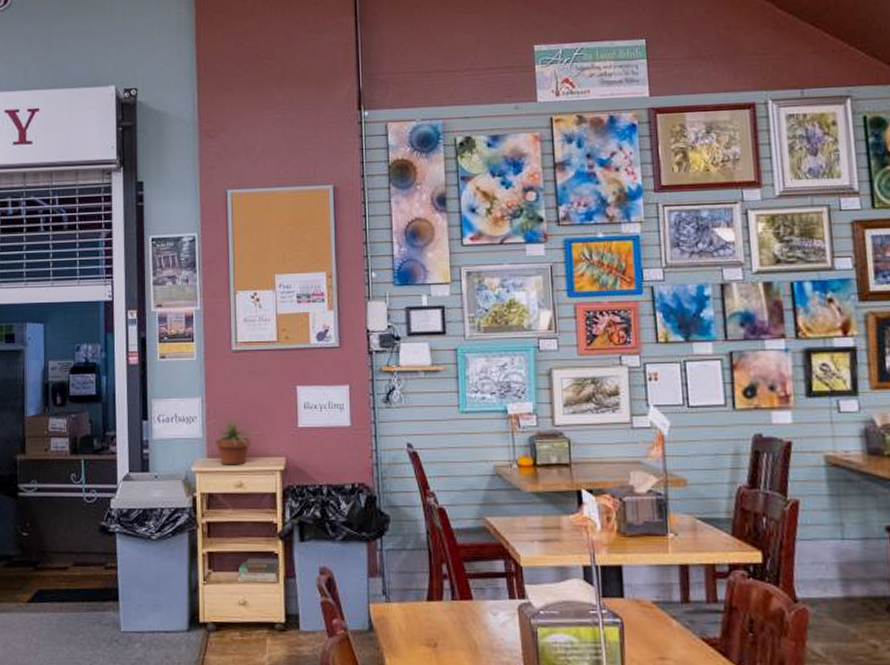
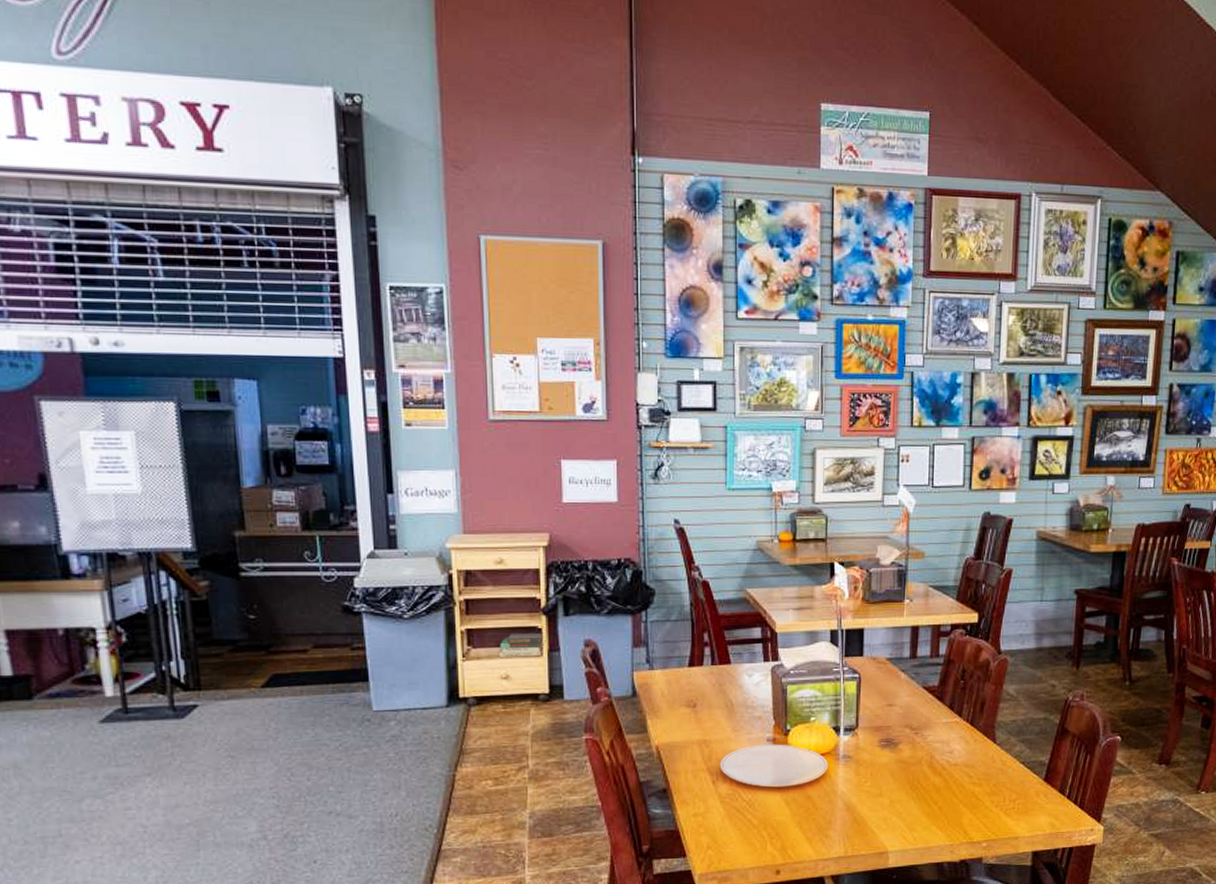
potted plant: present [211,417,257,465] -> none [467,492,518,542]

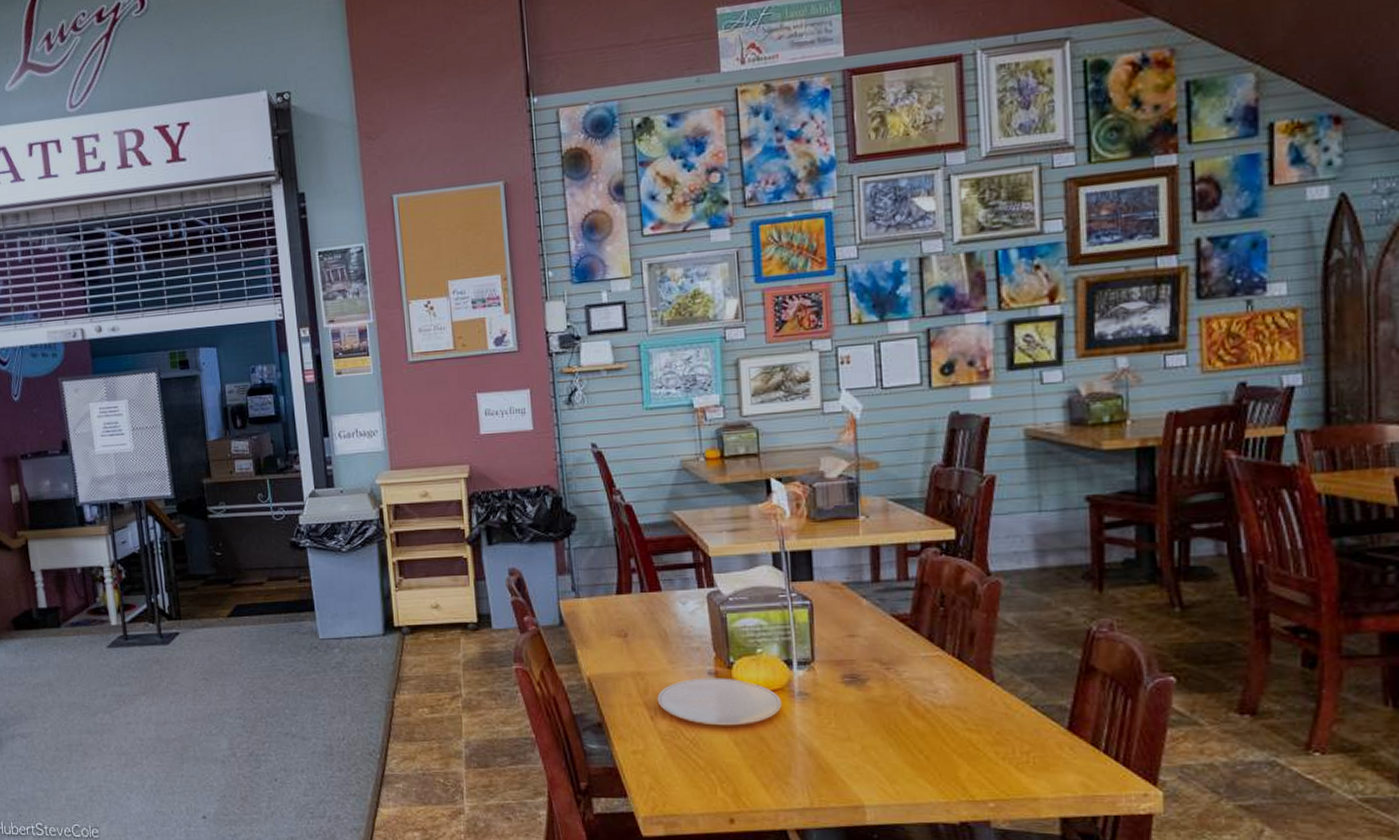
books: present [499,632,546,657] -> none [428,562,472,587]

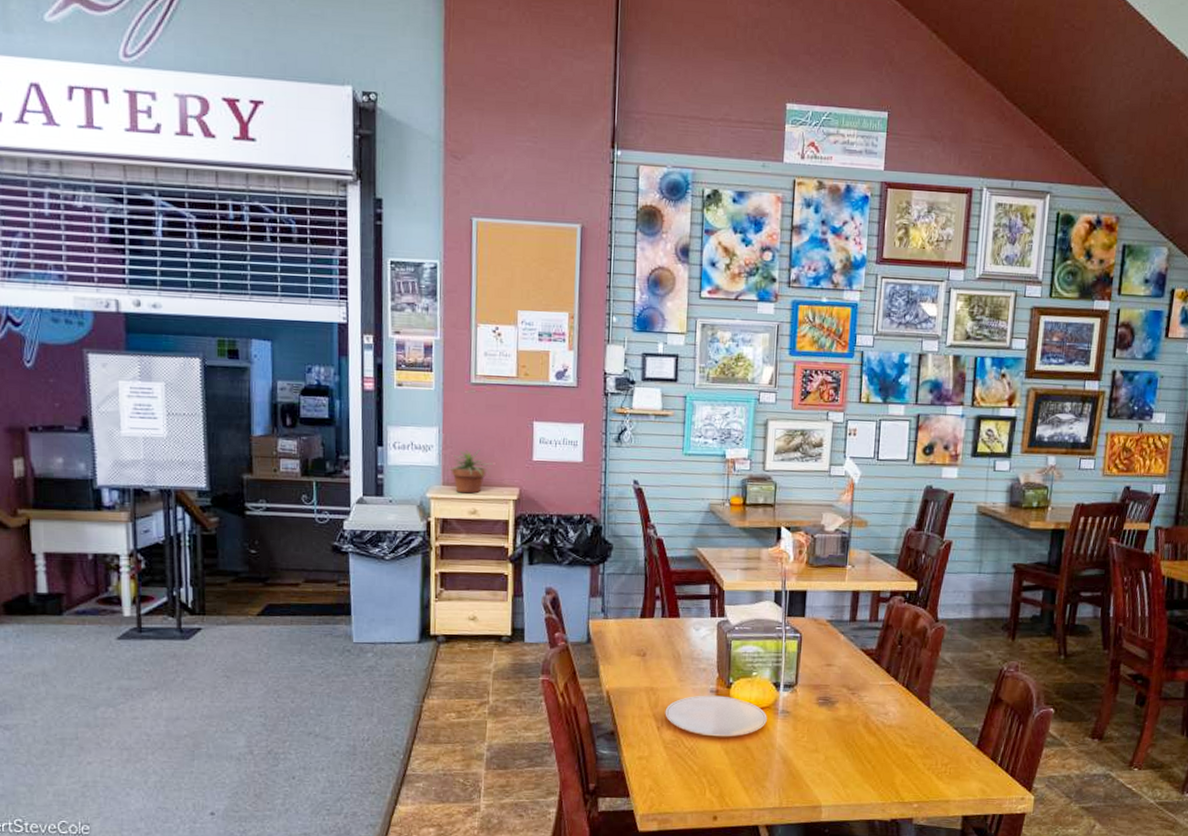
potted plant: none [393,428,439,477] -> present [447,448,493,494]

